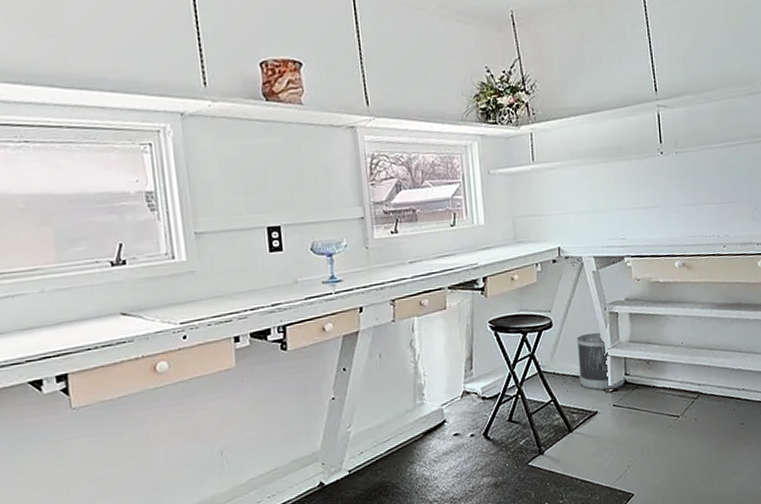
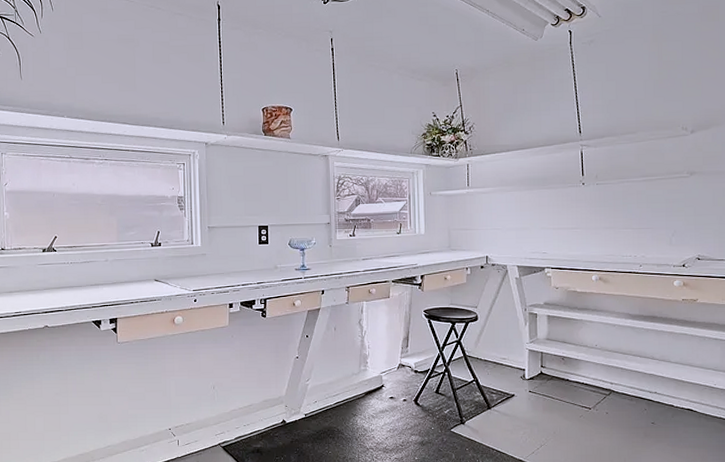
wastebasket: present [576,332,625,391] -> none [498,328,541,378]

